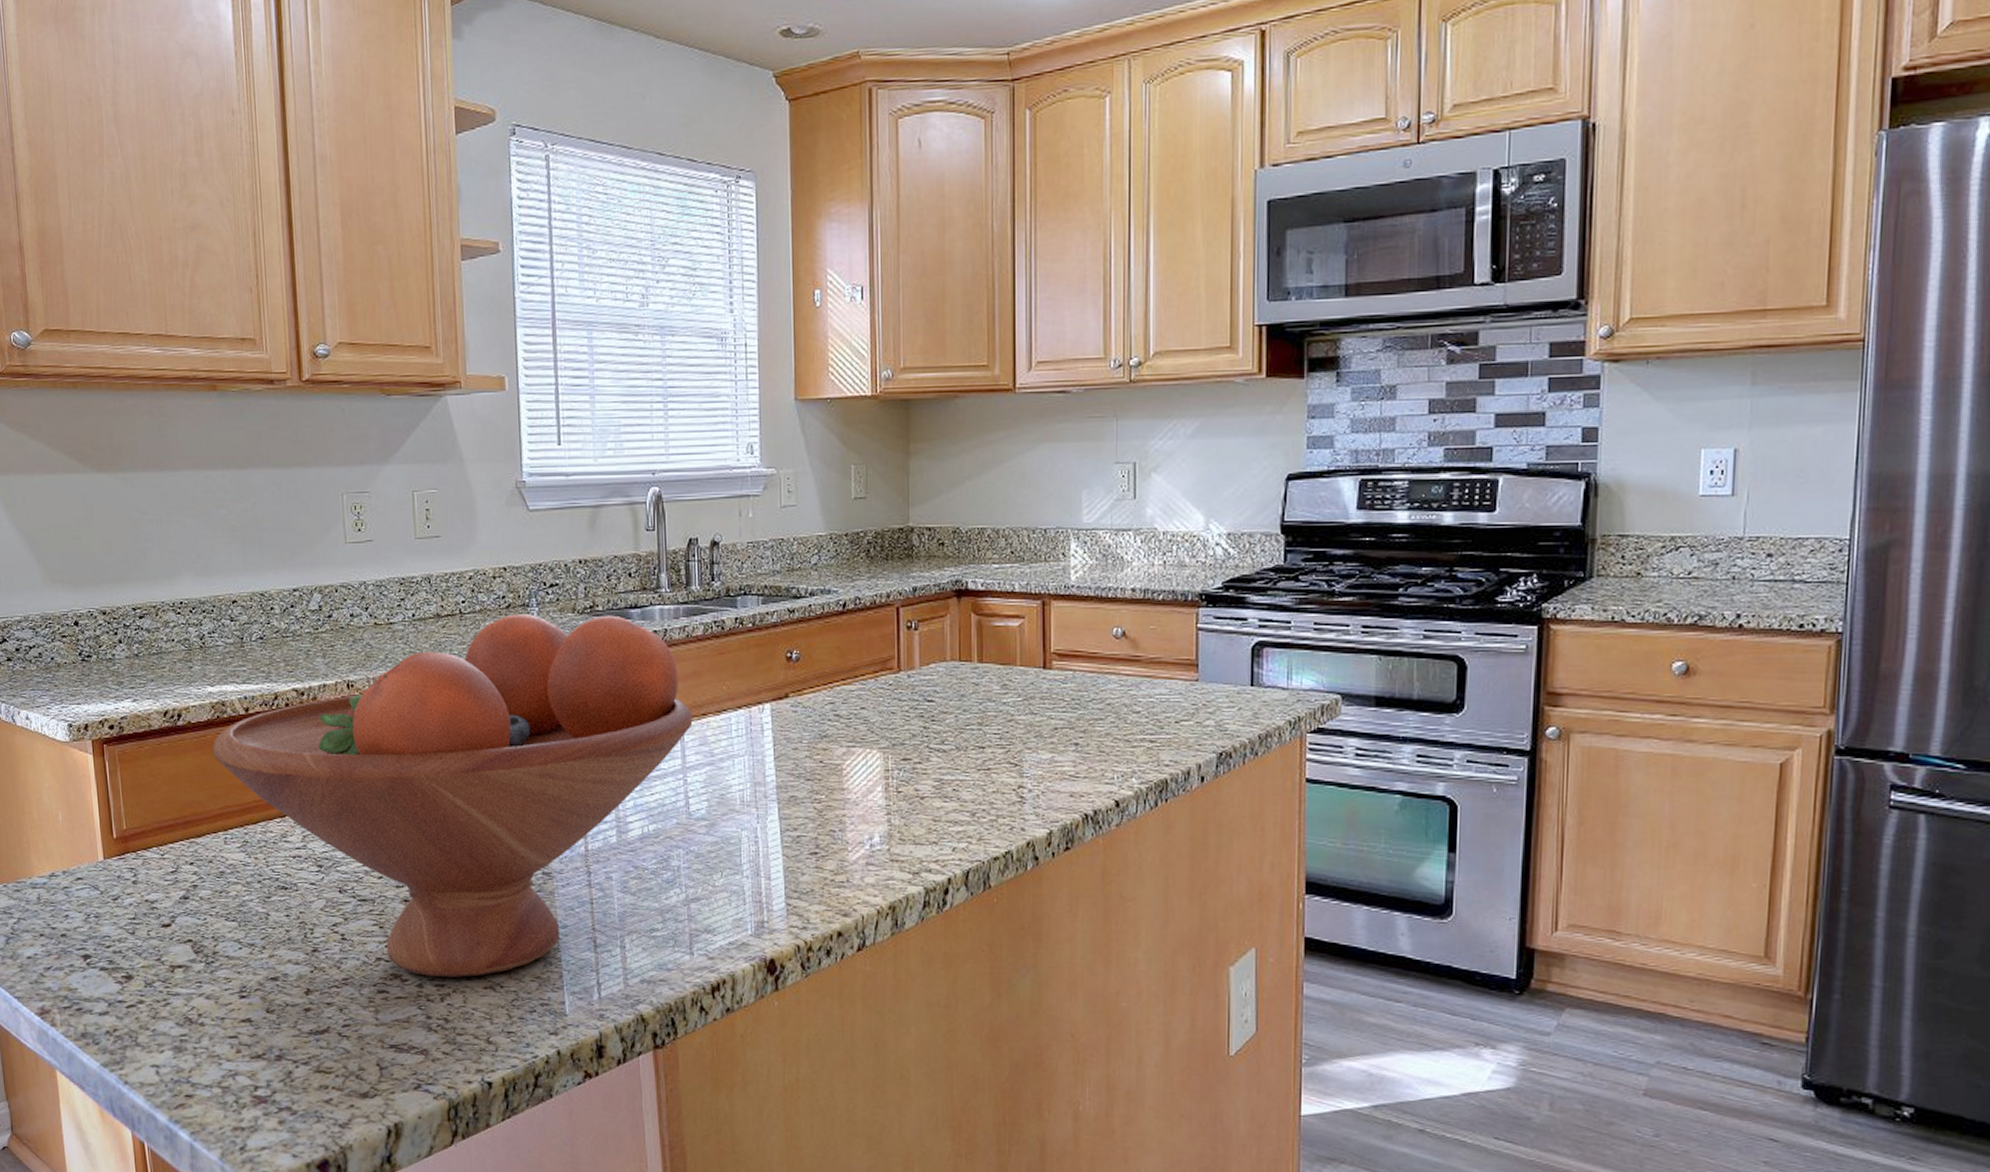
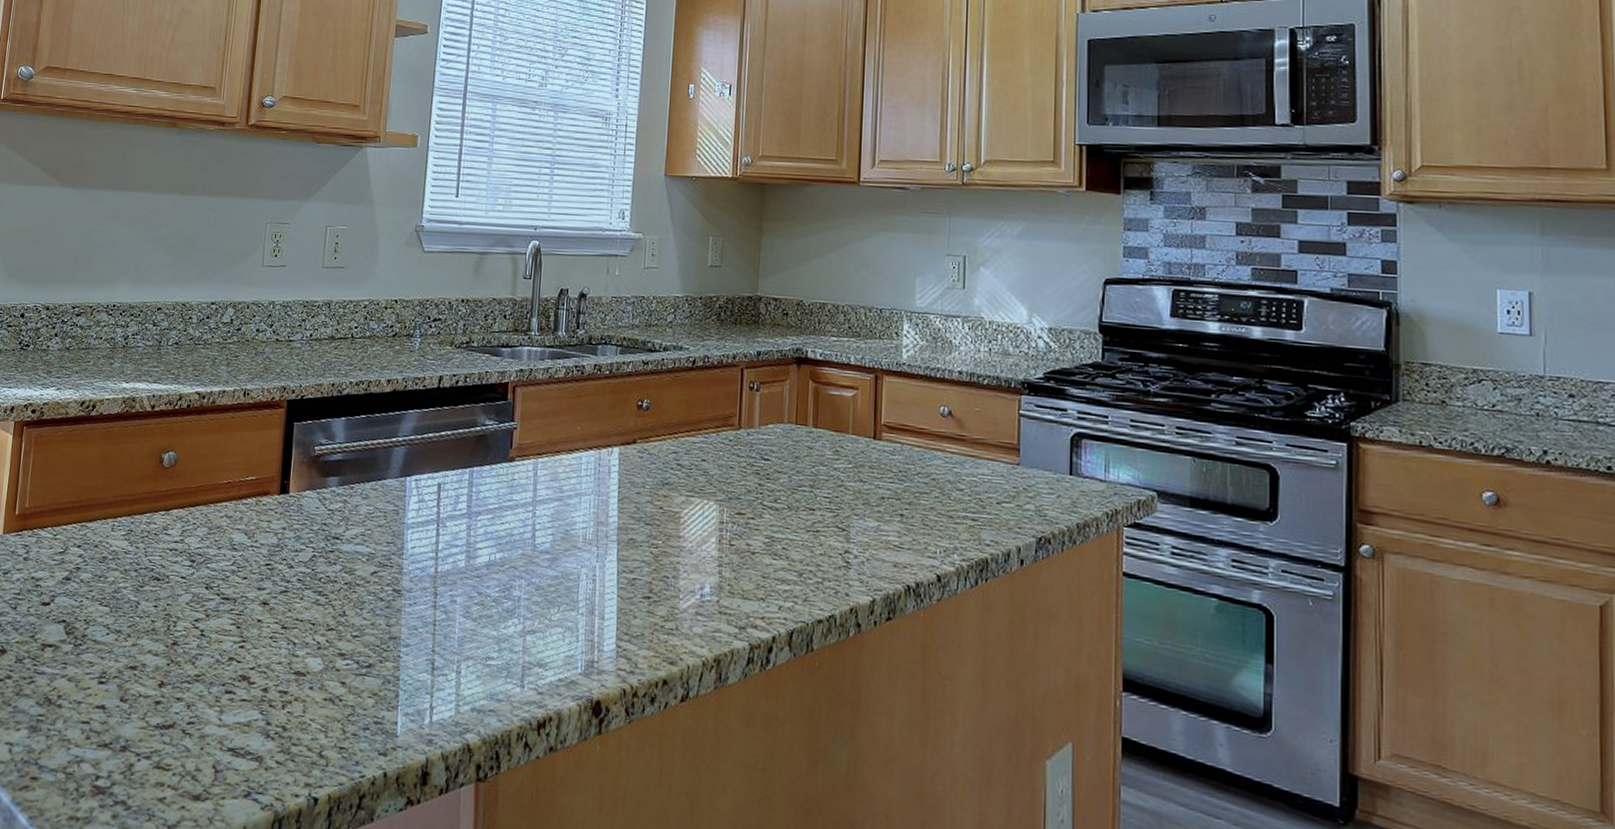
fruit bowl: present [212,614,693,977] -> none [116,342,547,687]

